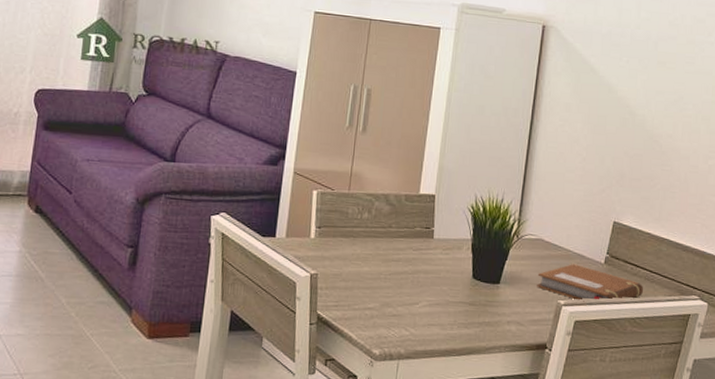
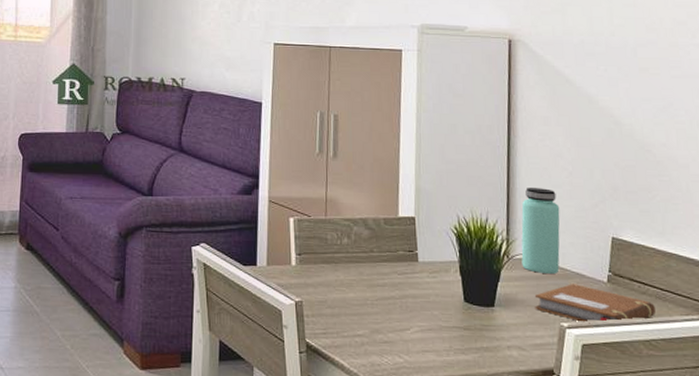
bottle: none [529,171,570,254] -> present [521,188,560,274]

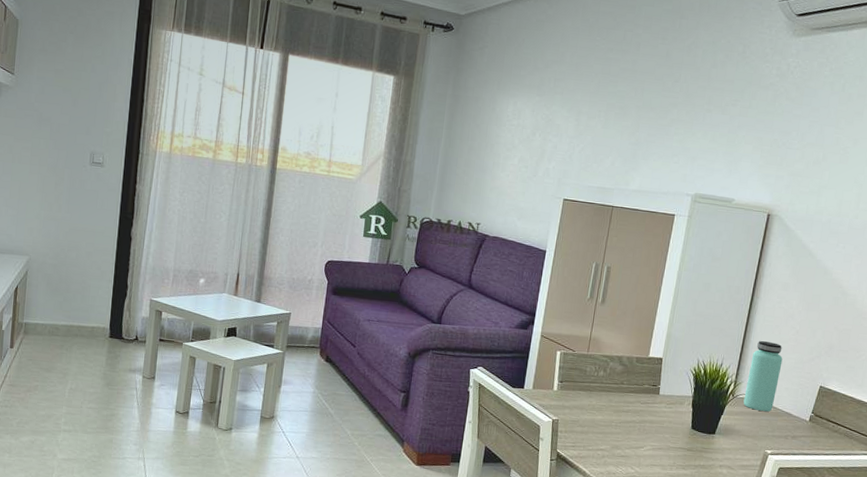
notebook: present [534,284,656,324] -> none [747,420,843,453]

